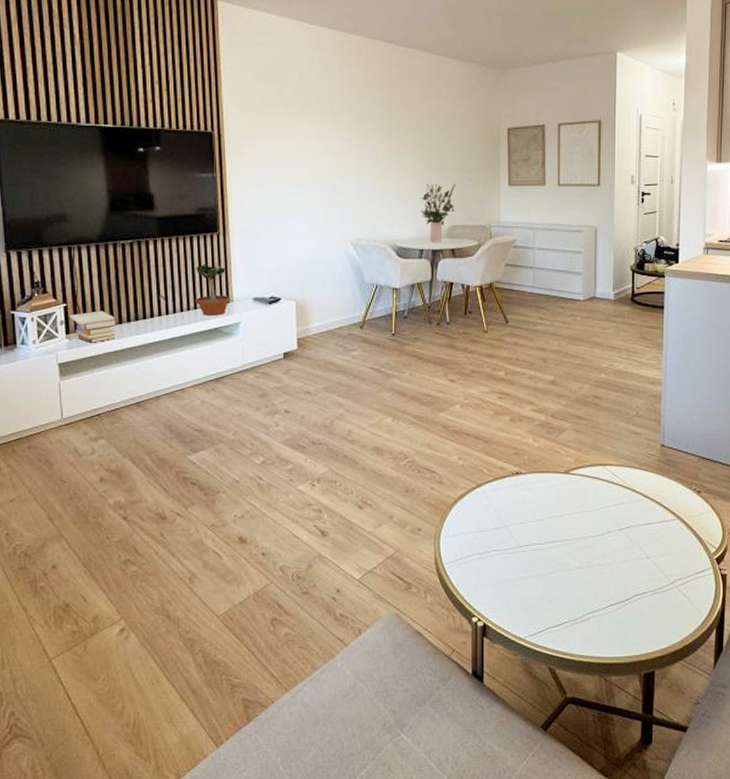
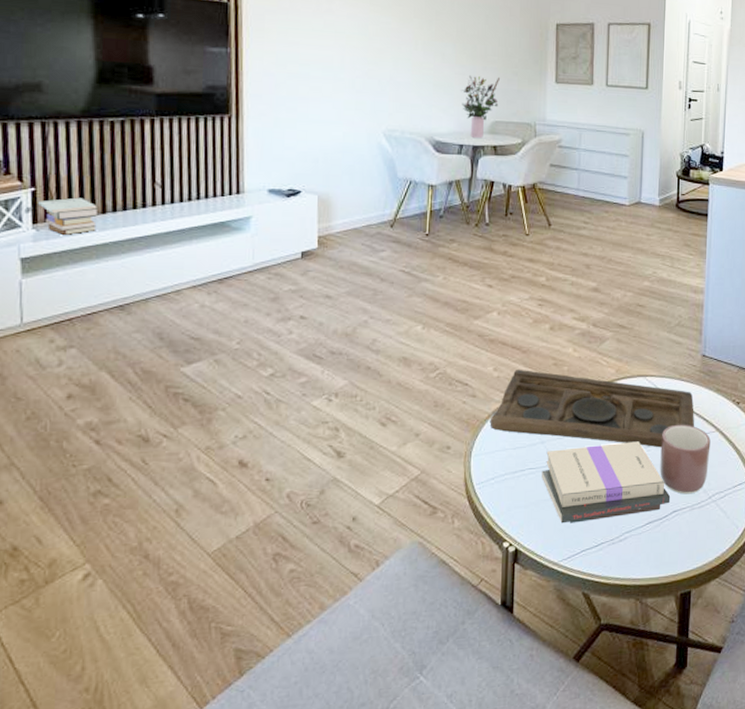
potted tree: present [194,260,231,317] -> none [197,145,241,209]
decorative tray: none [456,458,655,534] -> present [489,369,695,448]
books: none [506,527,632,602] -> present [542,441,671,524]
mug: none [621,511,671,579] -> present [660,424,711,495]

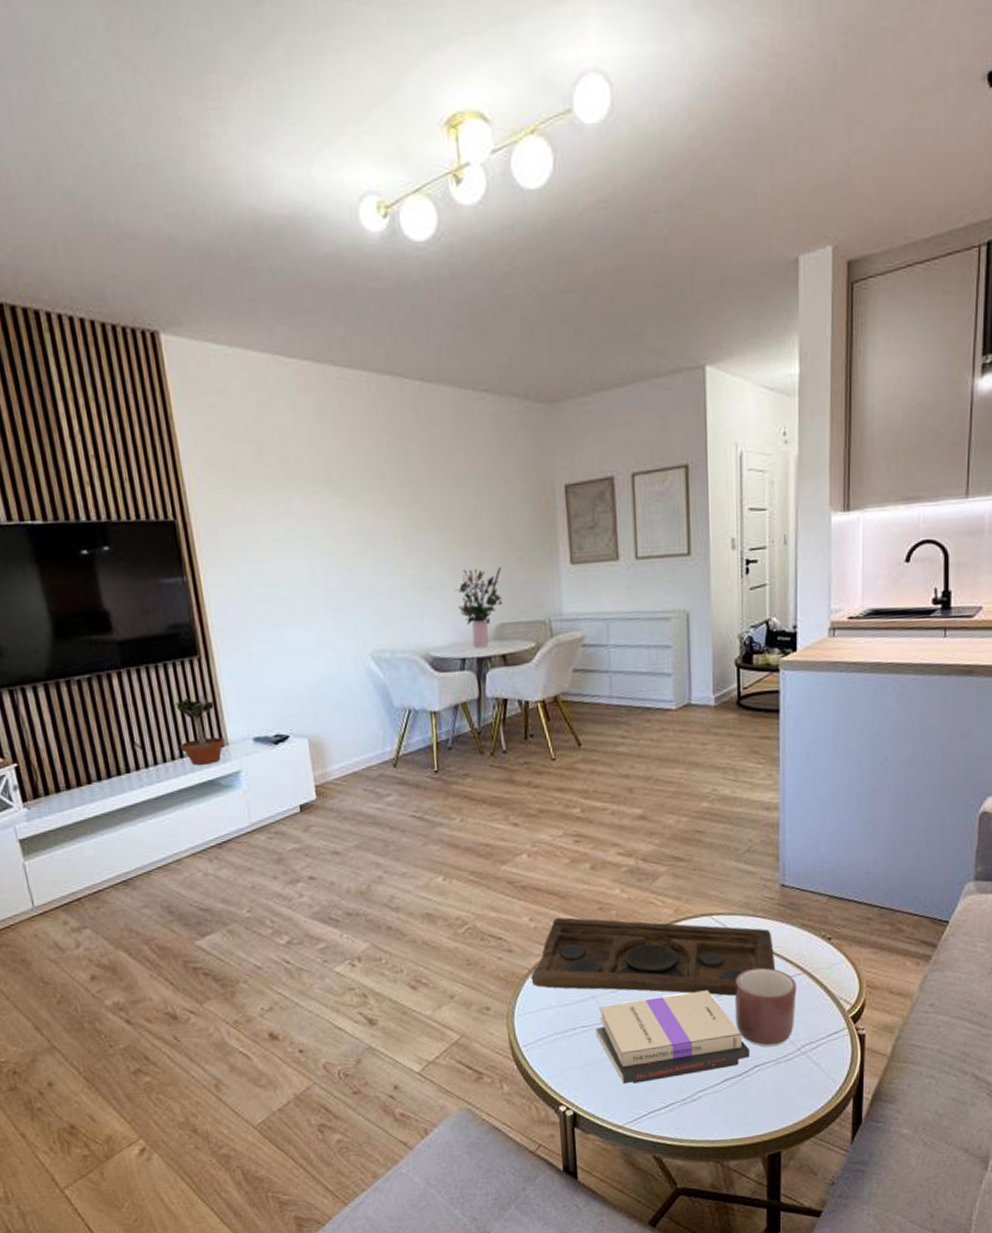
books: present [38,197,99,236] -> none [23,769,86,812]
potted tree: none [197,145,241,209] -> present [175,691,225,766]

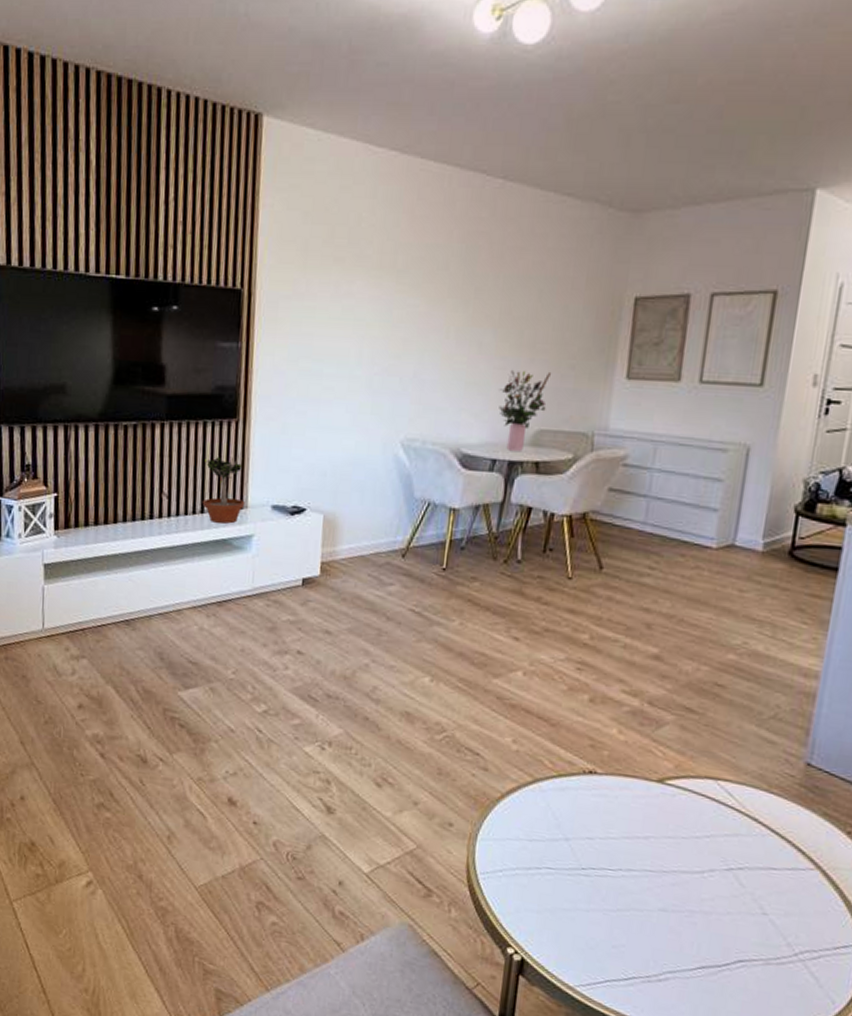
decorative tray: present [531,917,776,996] -> none [502,744,786,876]
books: present [596,990,751,1084] -> none [562,851,737,955]
mug: present [734,967,797,1047] -> none [724,849,806,945]

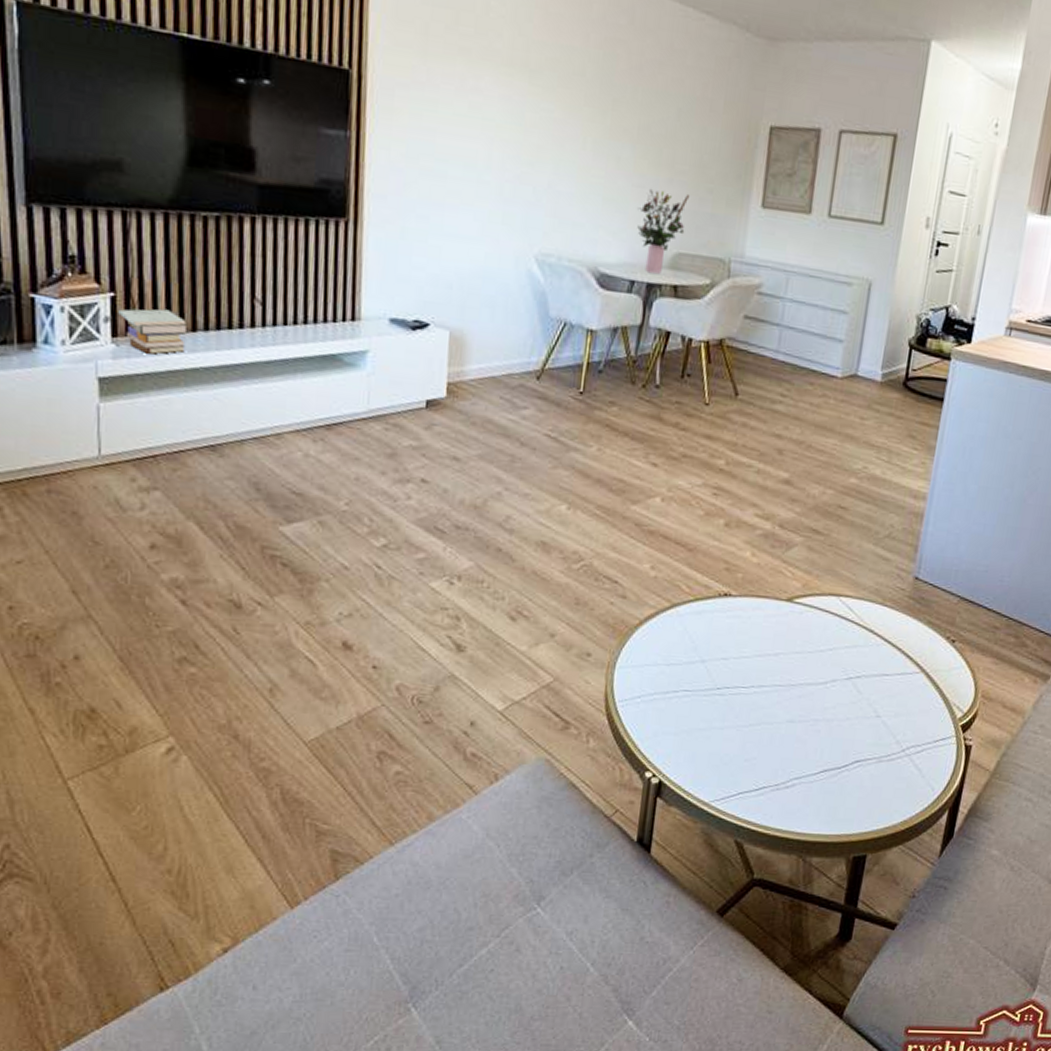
books: none [60,505,111,545] -> present [118,308,188,356]
potted tree: present [202,454,245,524] -> none [305,258,358,338]

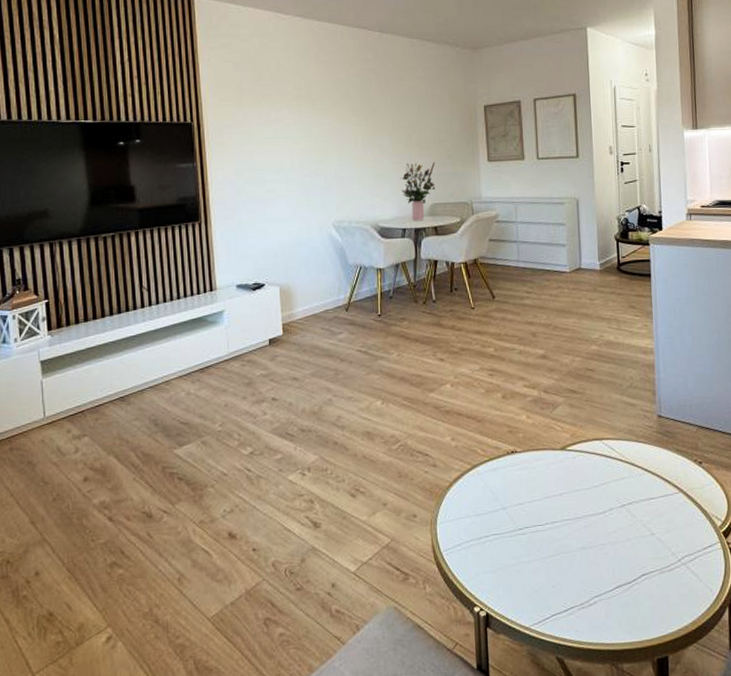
books: present [118,308,188,356] -> none [51,305,99,340]

